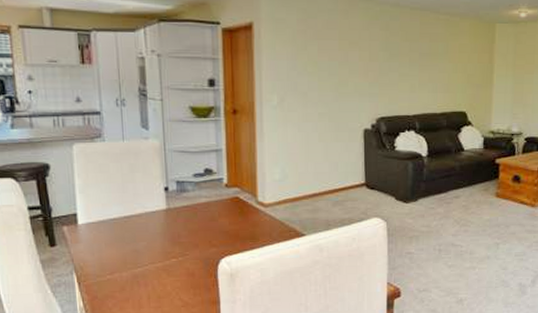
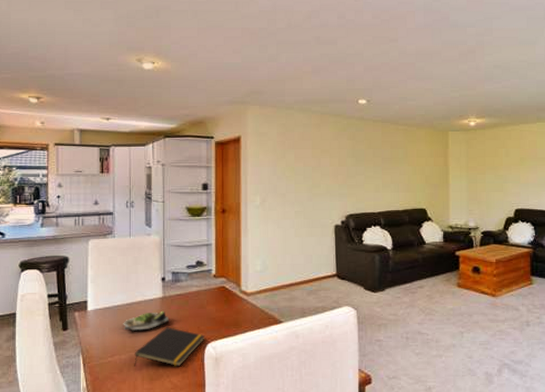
salad plate: none [121,224,176,246] -> present [123,310,170,331]
notepad: none [137,240,218,284] -> present [134,326,205,367]

